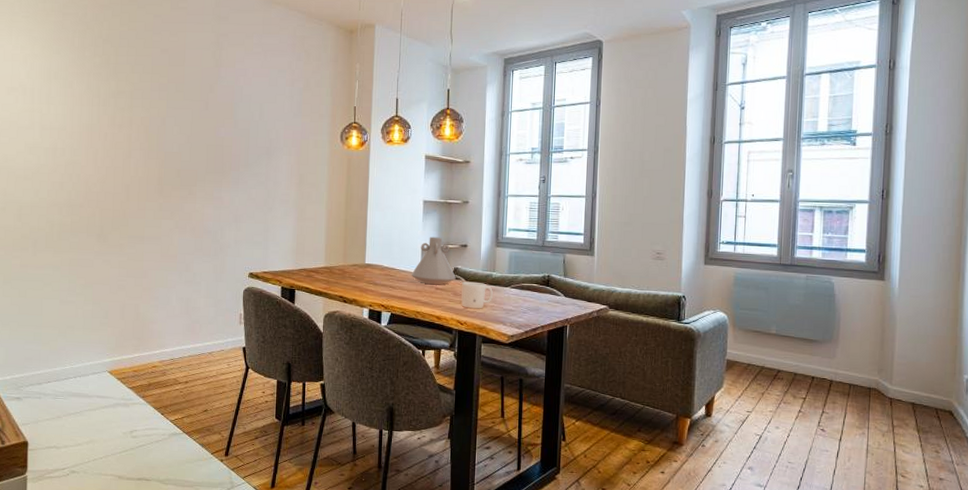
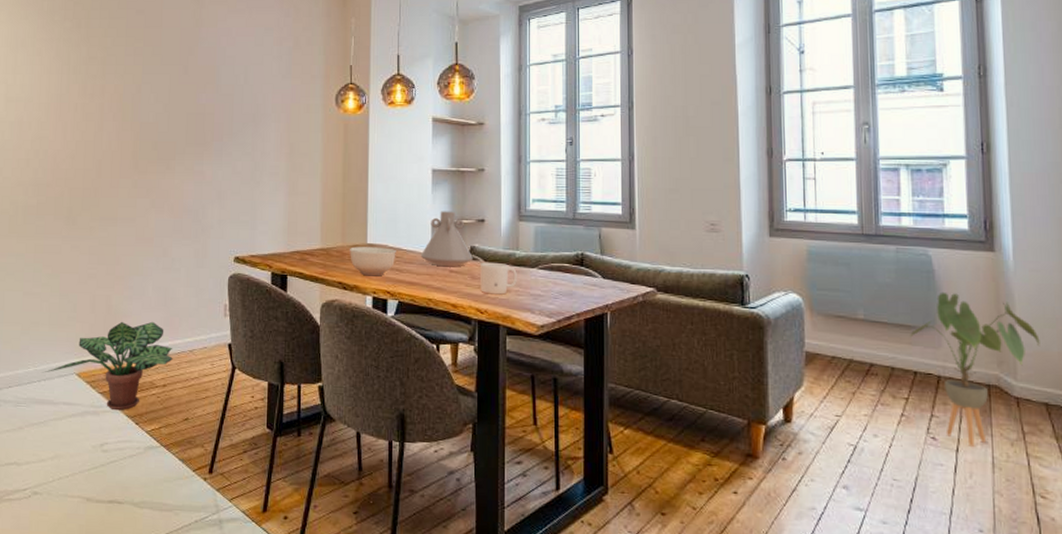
potted plant: none [78,327,194,402] -> present [43,321,173,410]
bowl: none [350,266,390,292] -> present [350,247,396,276]
house plant: none [811,312,913,437] -> present [910,292,1040,447]

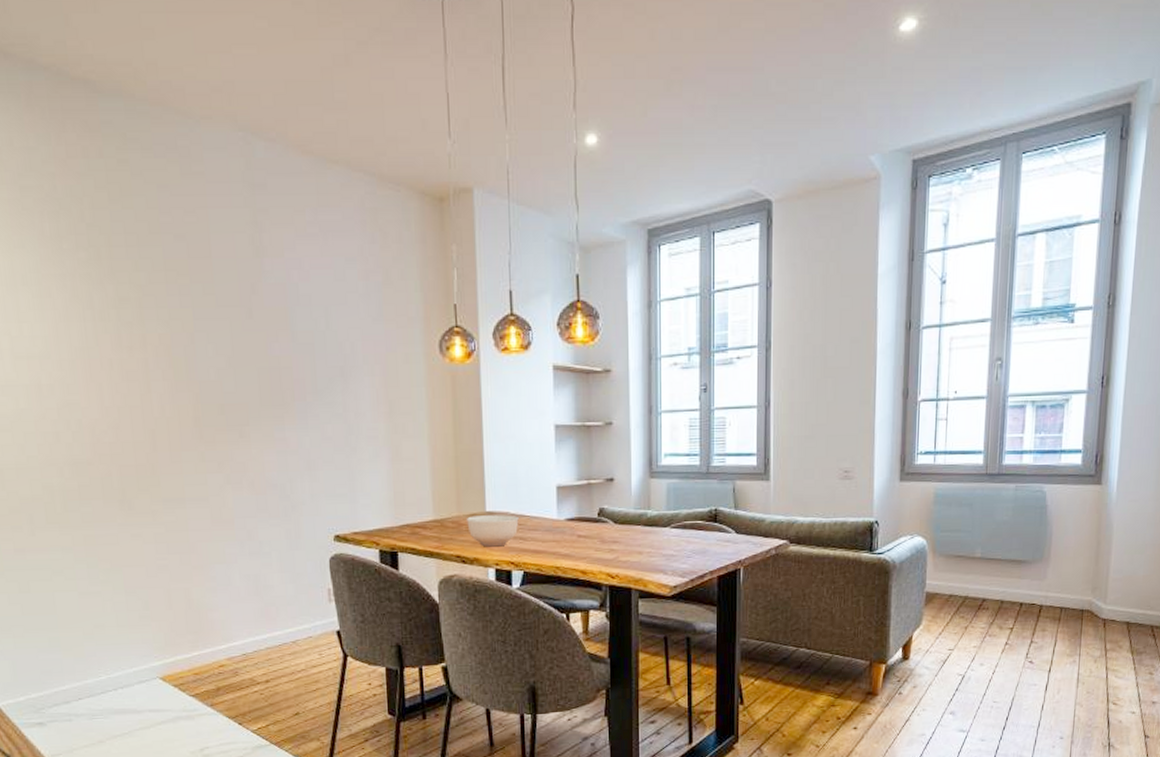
potted plant: present [43,321,173,410] -> none [118,613,274,712]
vase: present [420,211,473,267] -> none [545,471,602,532]
mug: present [479,262,517,295] -> none [609,523,649,558]
house plant: present [910,292,1040,447] -> none [1020,526,1130,666]

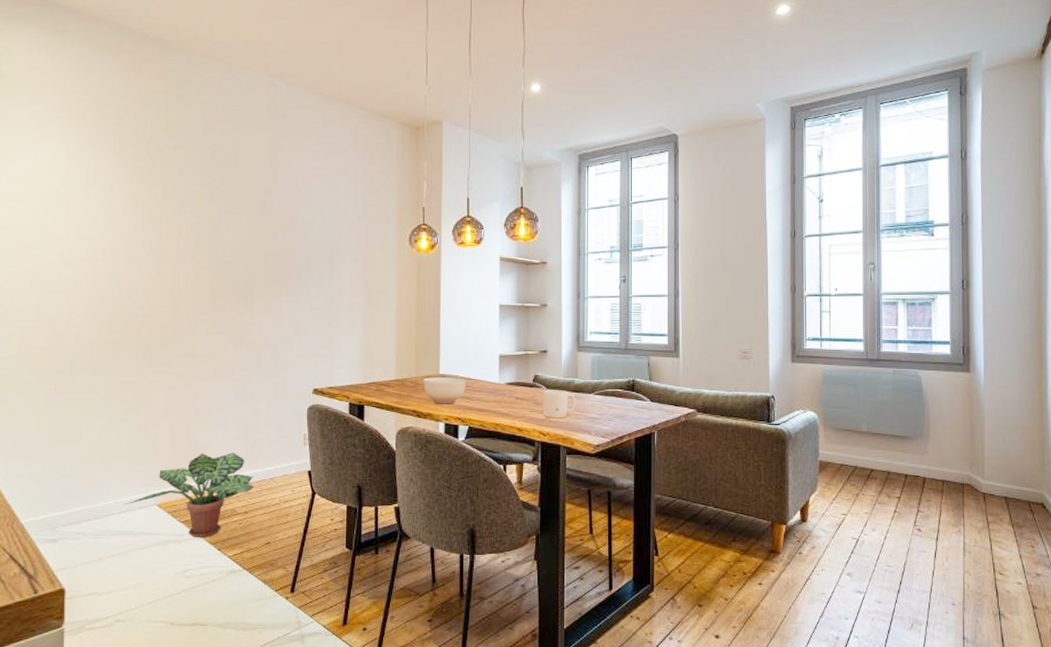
potted plant: none [118,613,274,712] -> present [122,452,254,537]
mug: none [609,523,649,558] -> present [542,389,576,418]

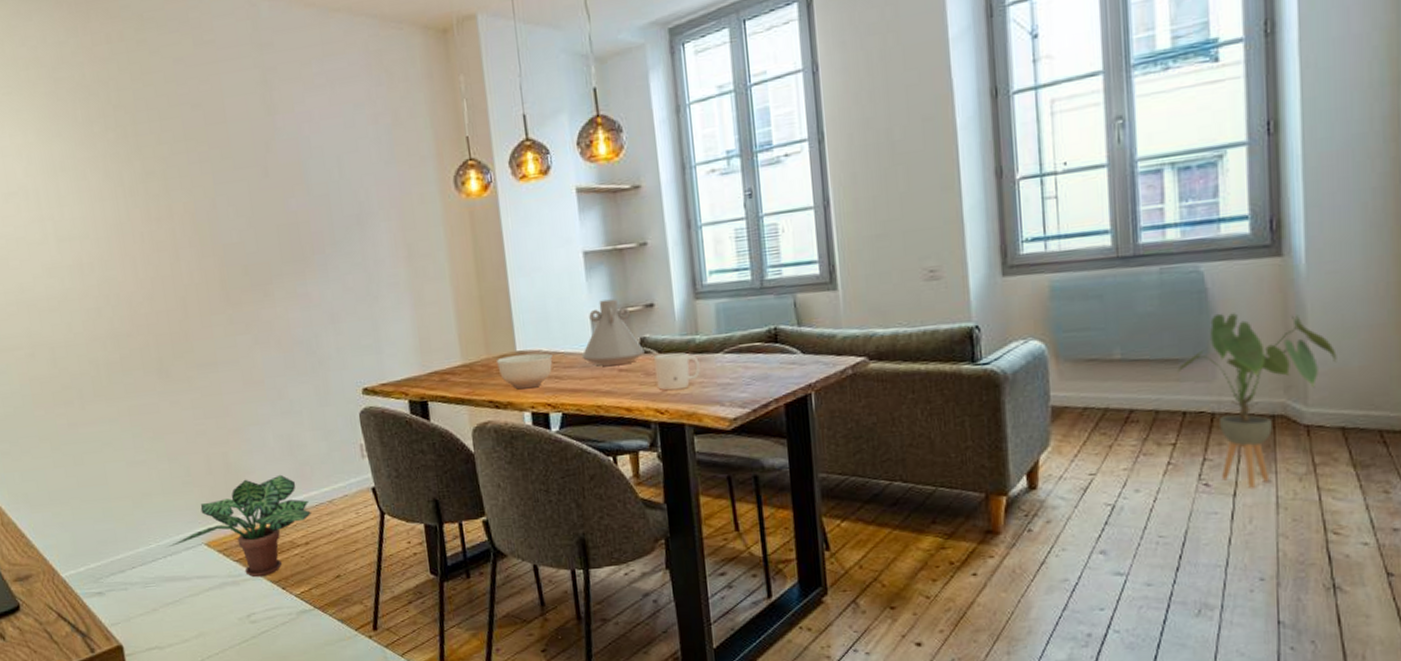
vase: none [489,343,536,395] -> present [581,298,645,367]
house plant: none [903,407,1003,535] -> present [1177,313,1337,488]

